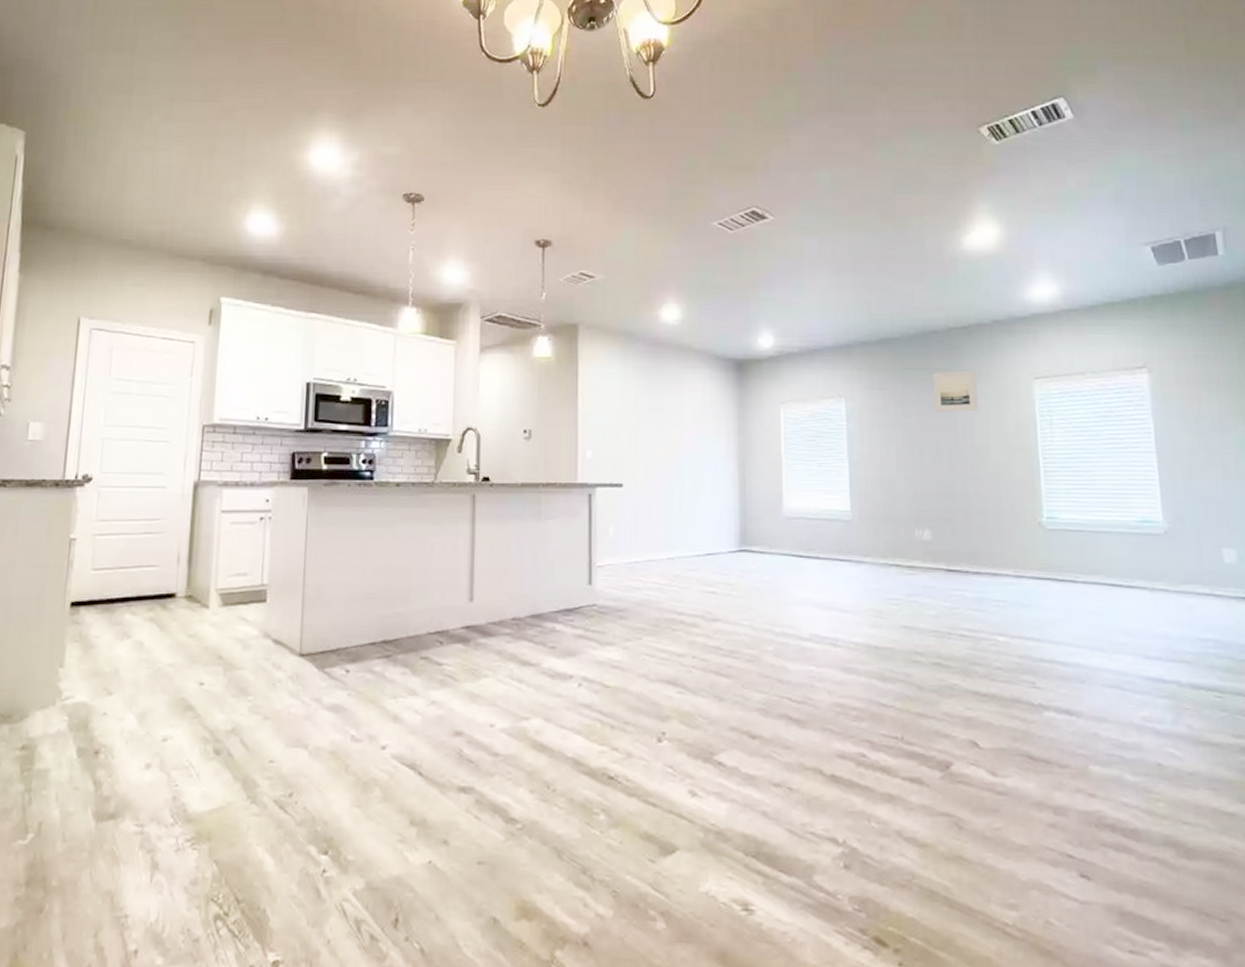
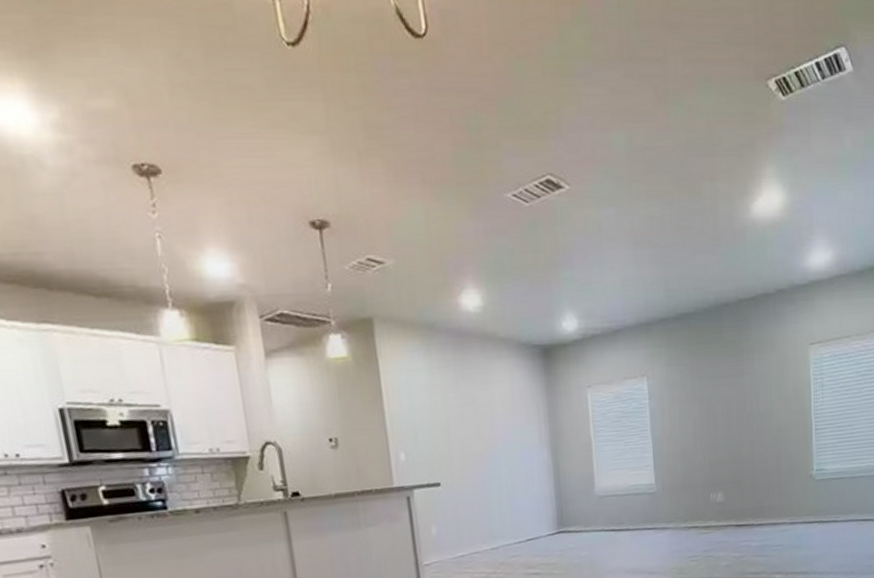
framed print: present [932,370,979,412] -> none [724,340,764,383]

